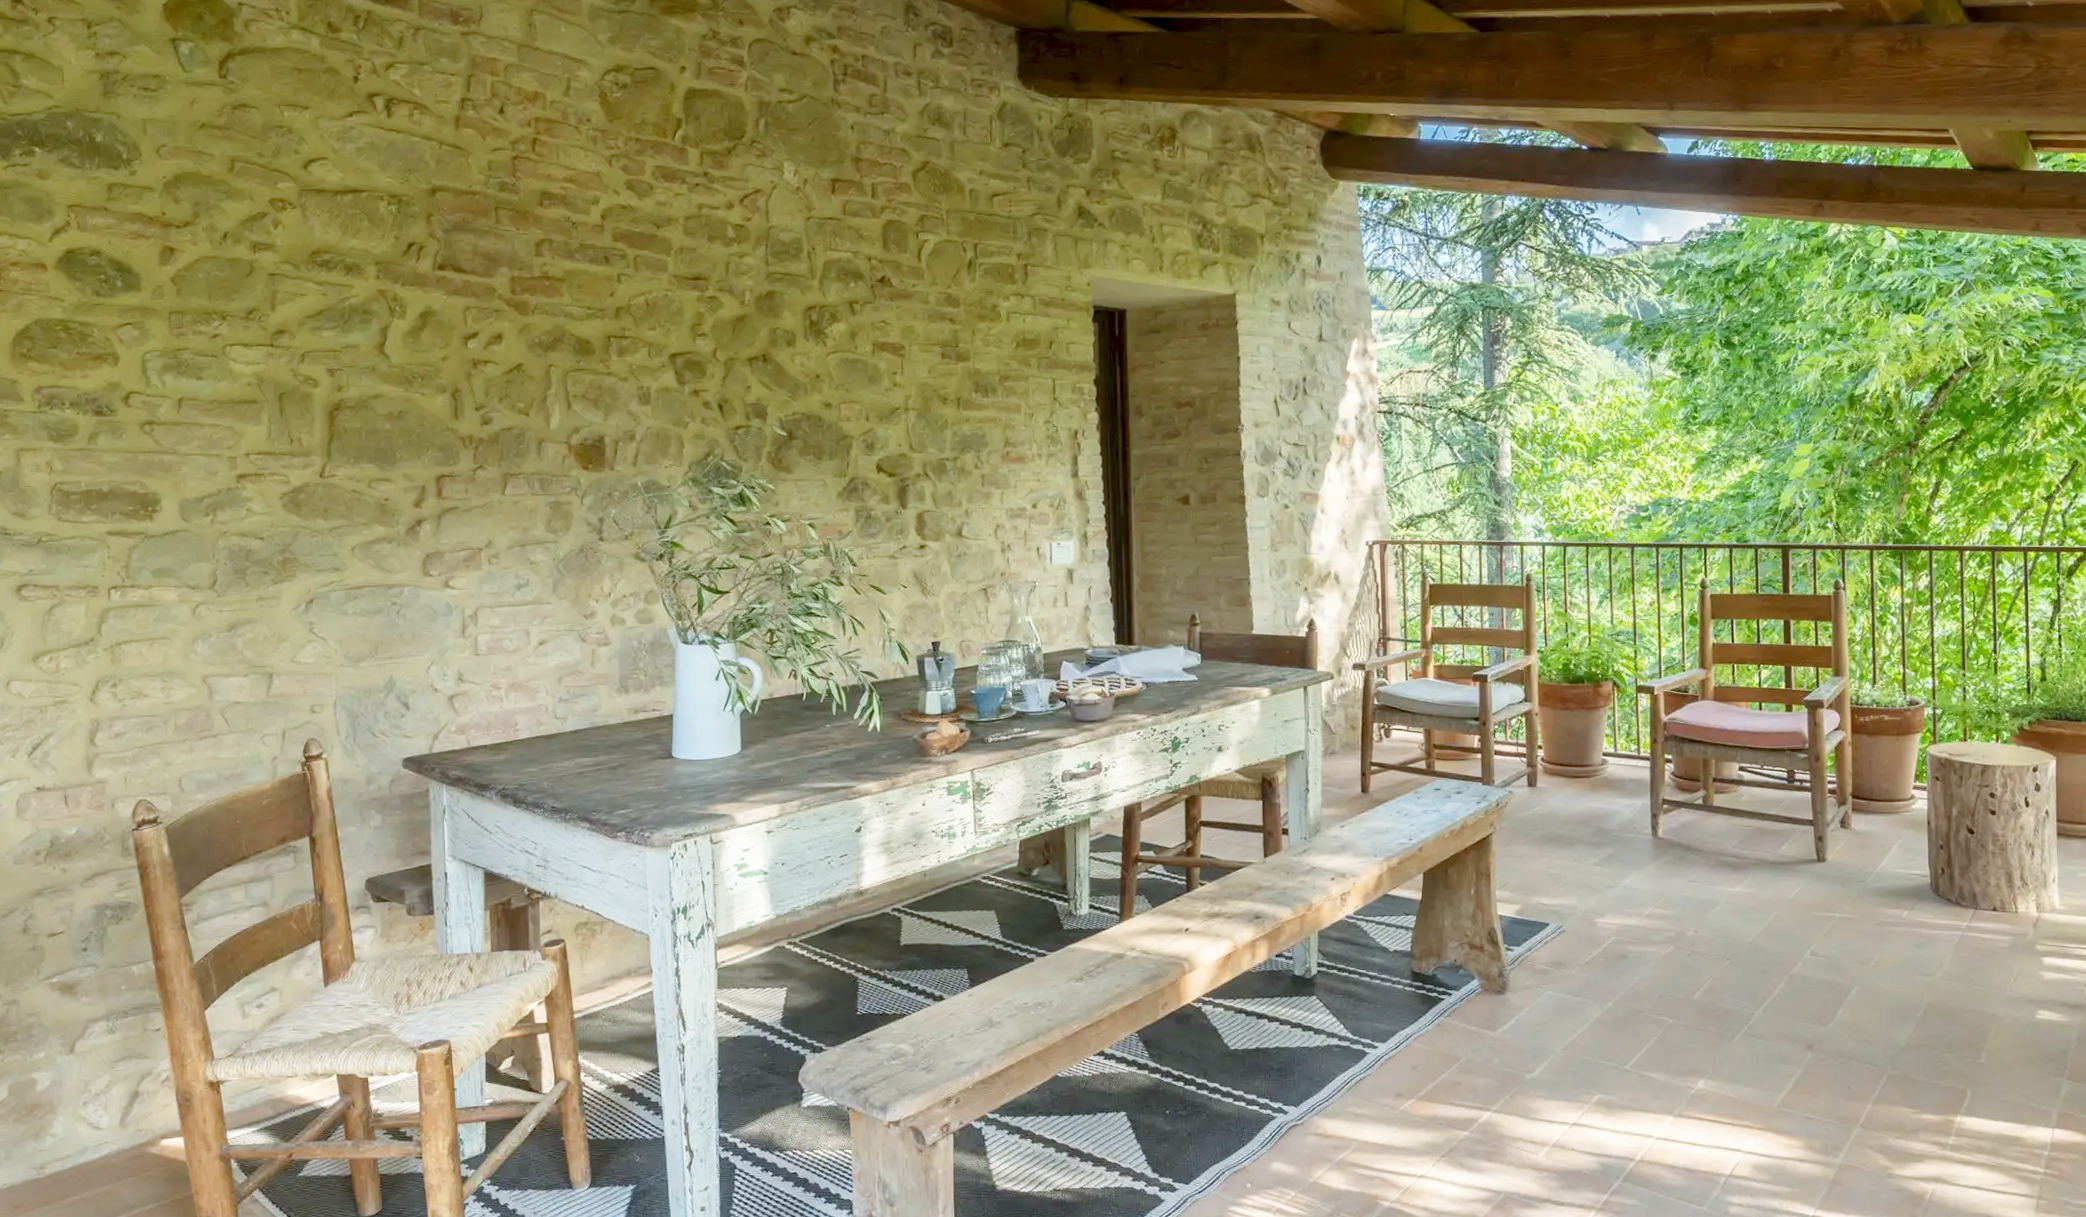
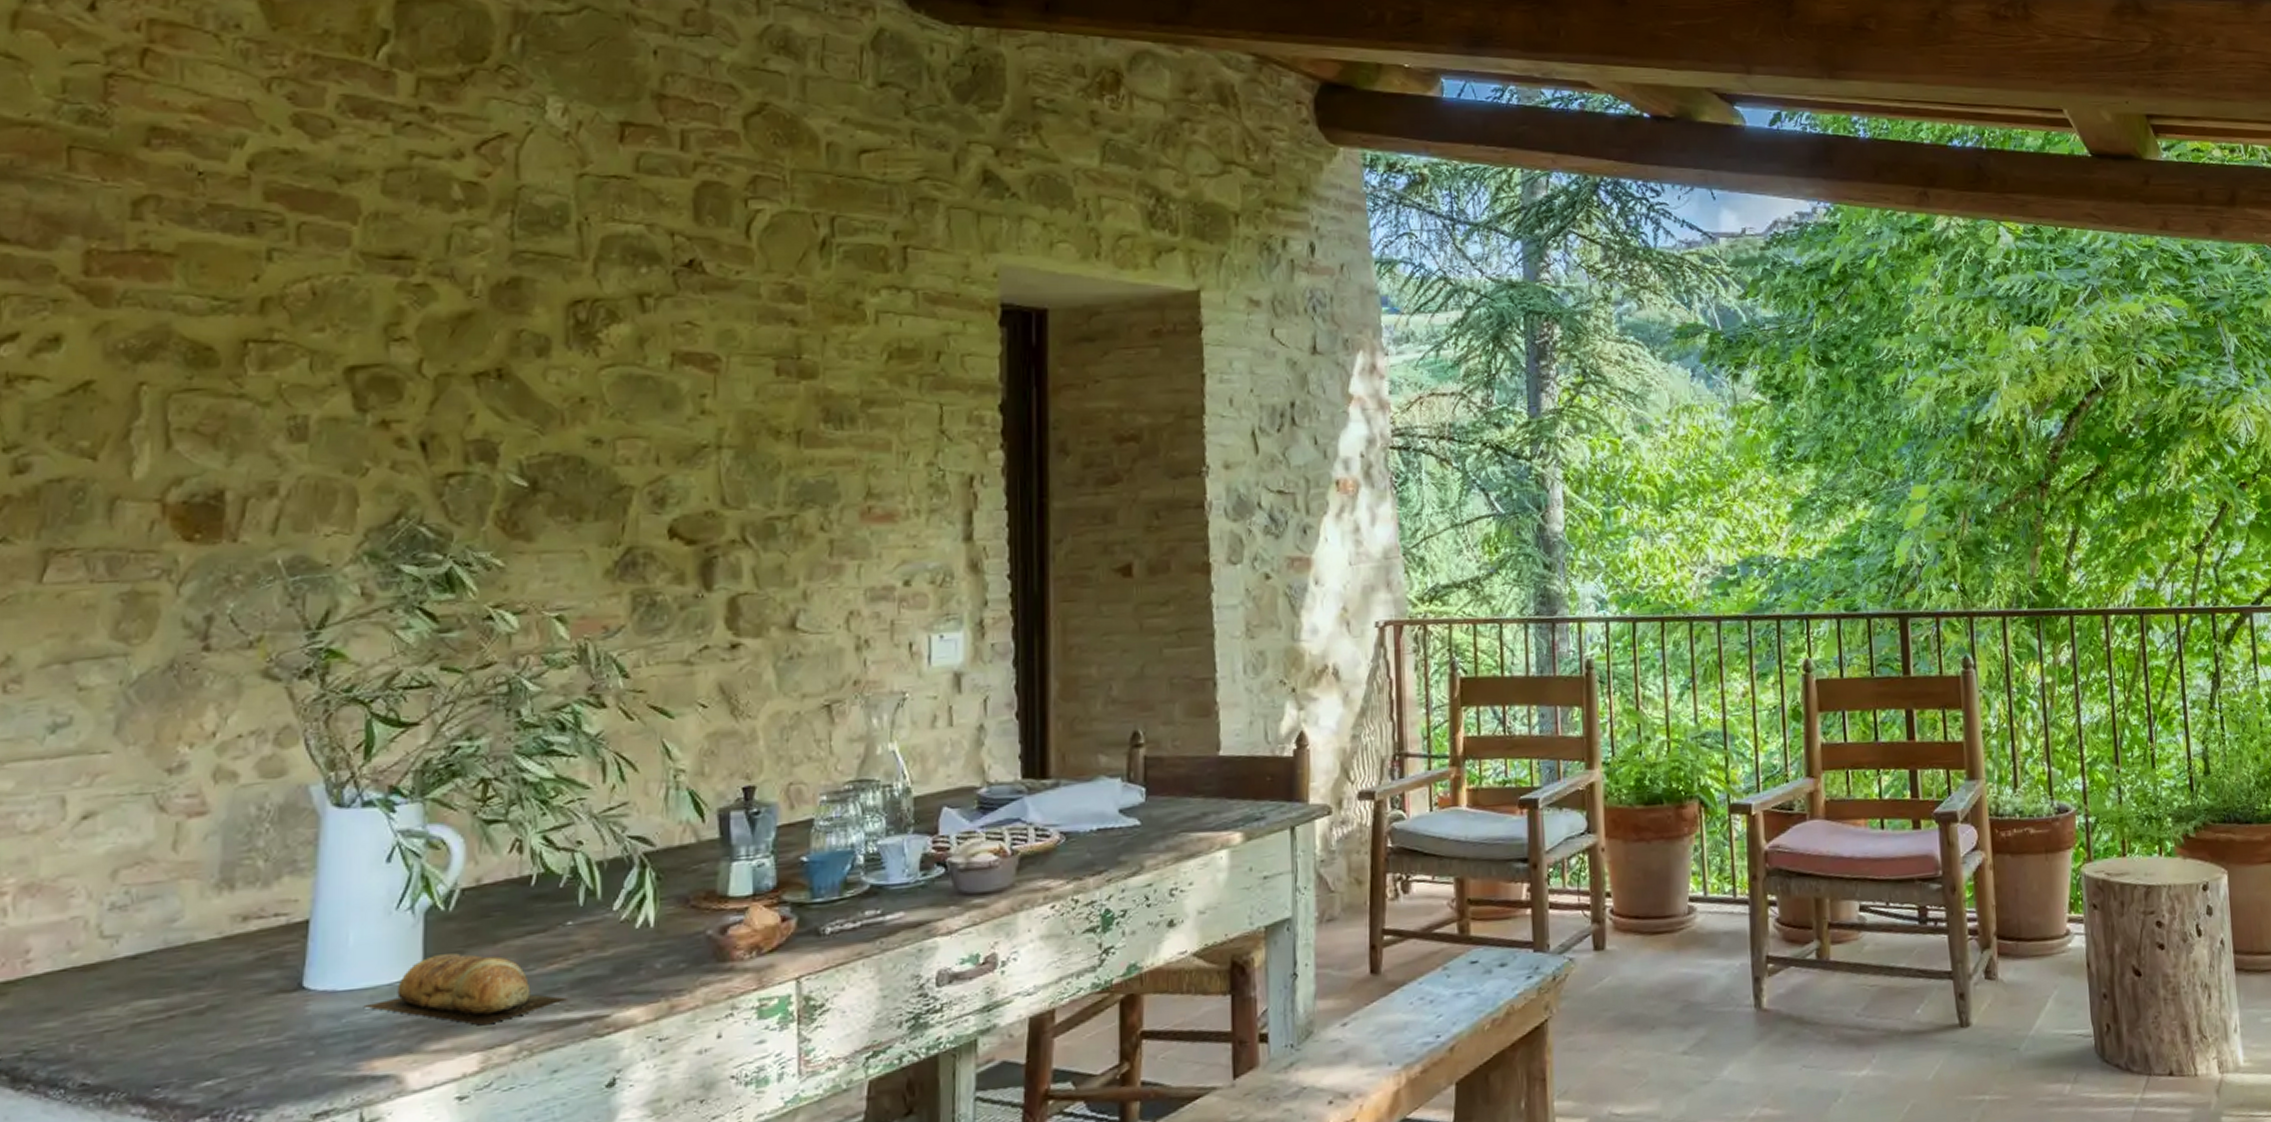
bread loaf: none [708,741,829,788] -> present [363,953,567,1026]

